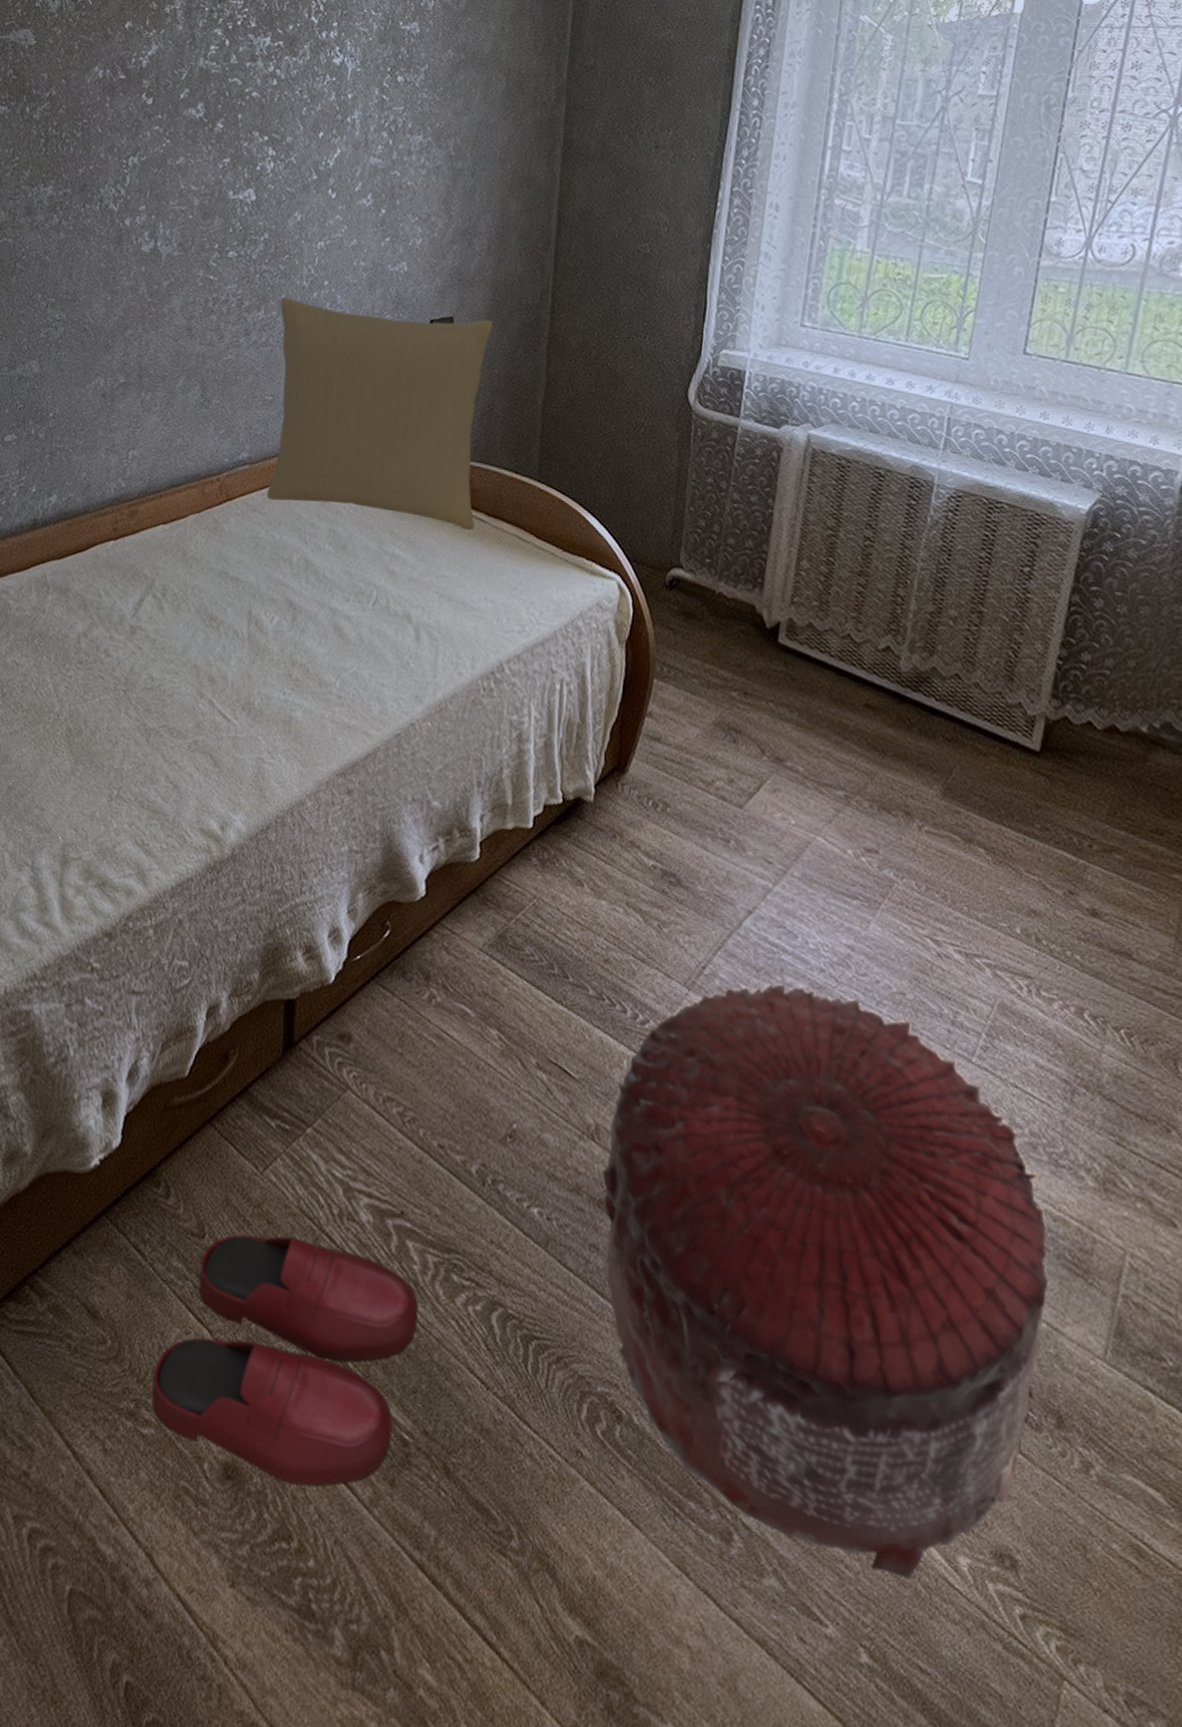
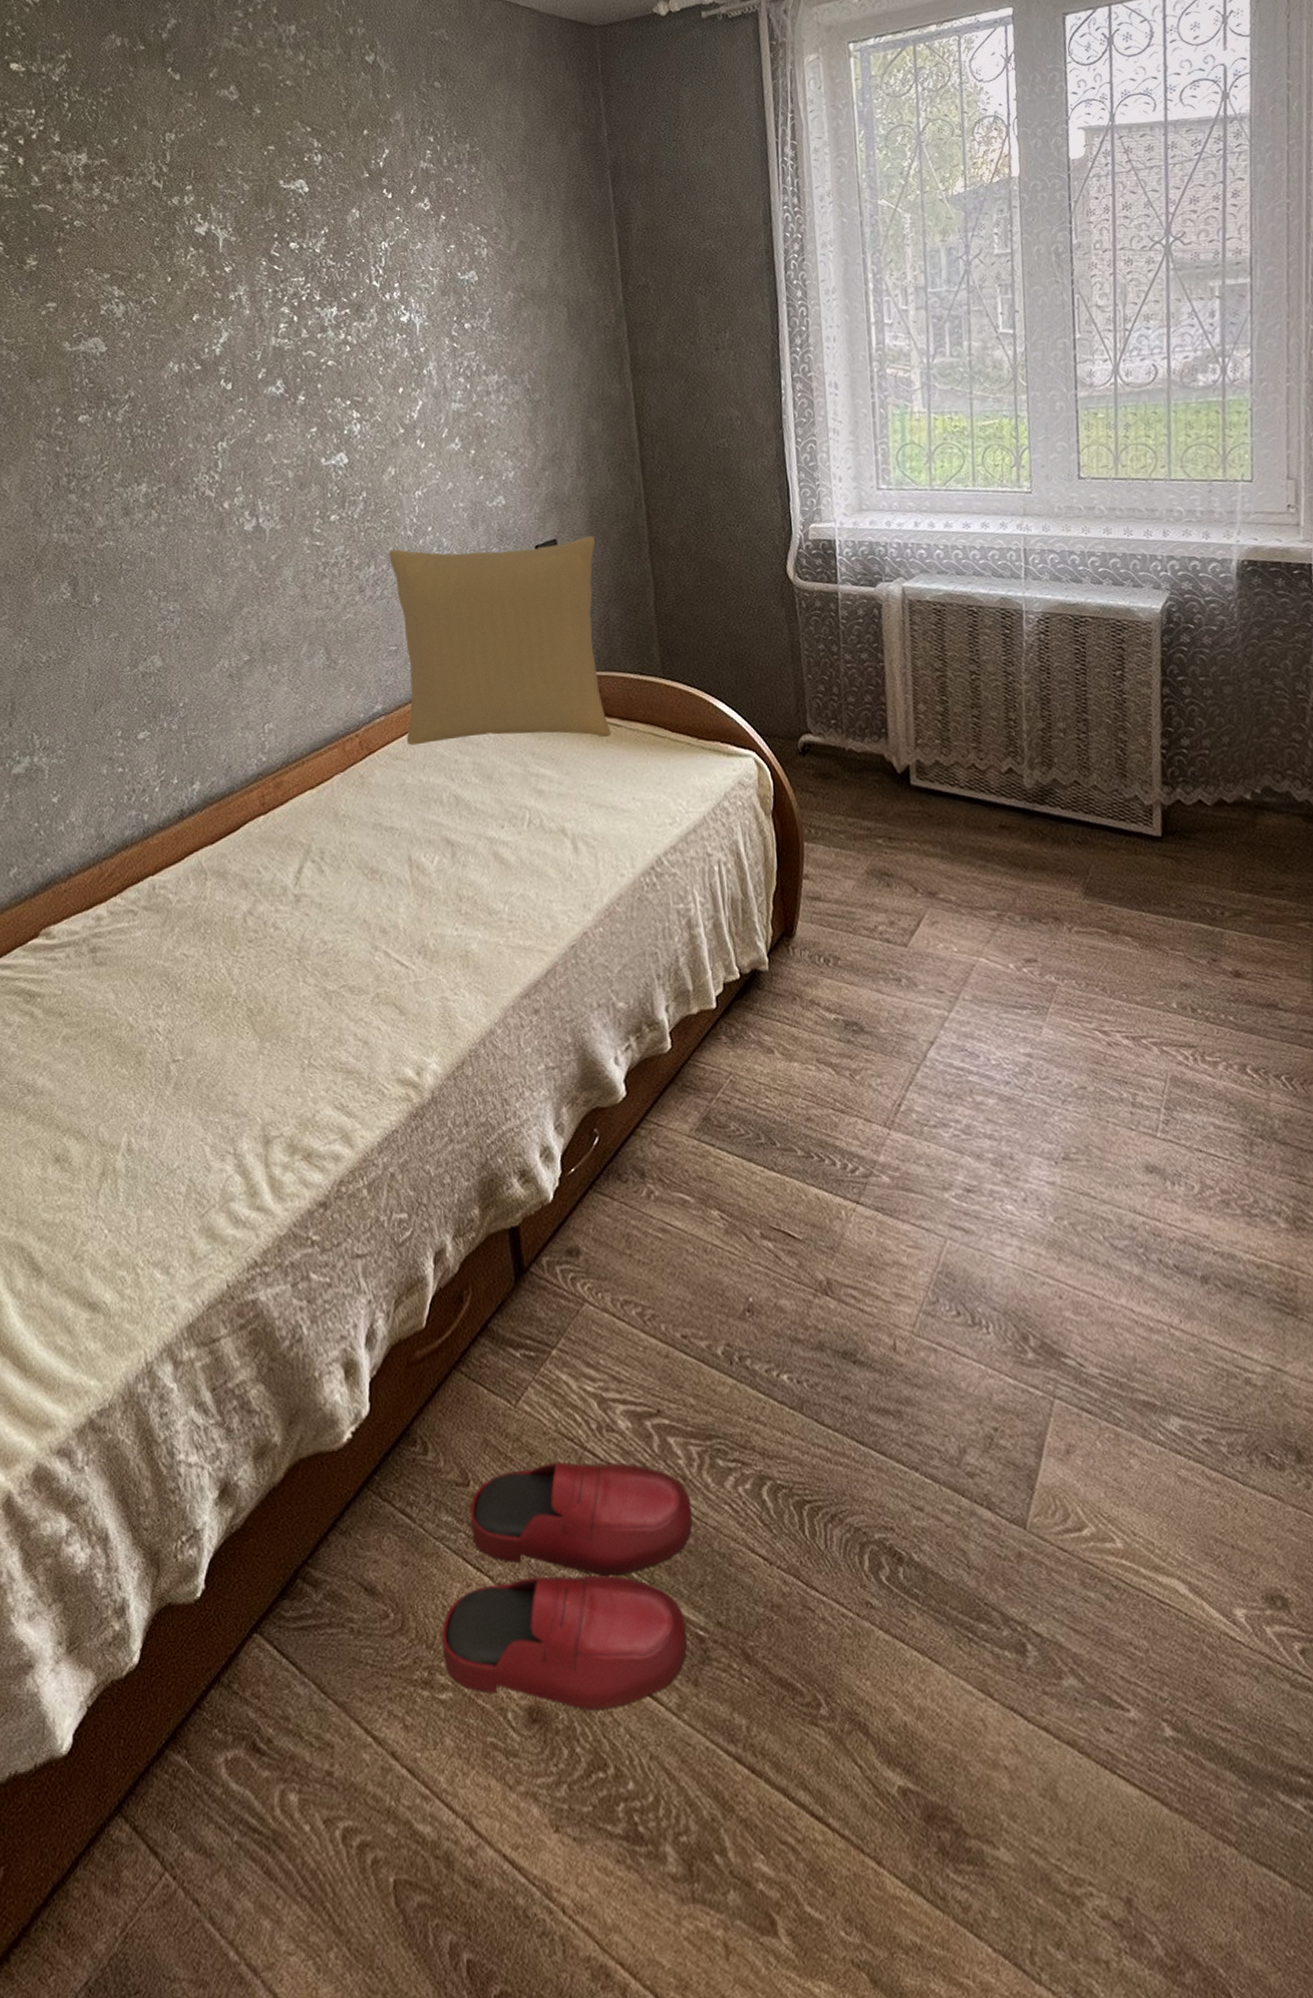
pouf: present [602,984,1049,1579] -> none [840,1103,1272,1644]

